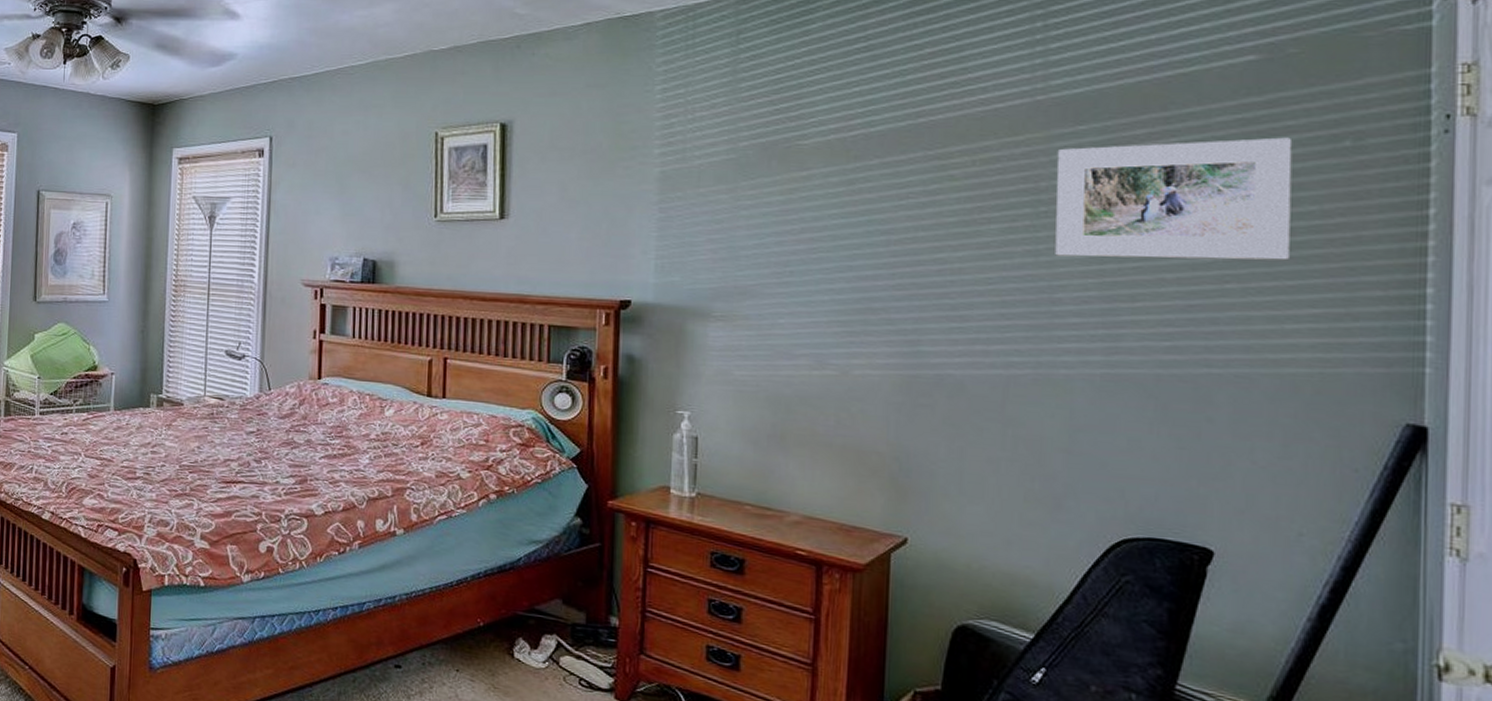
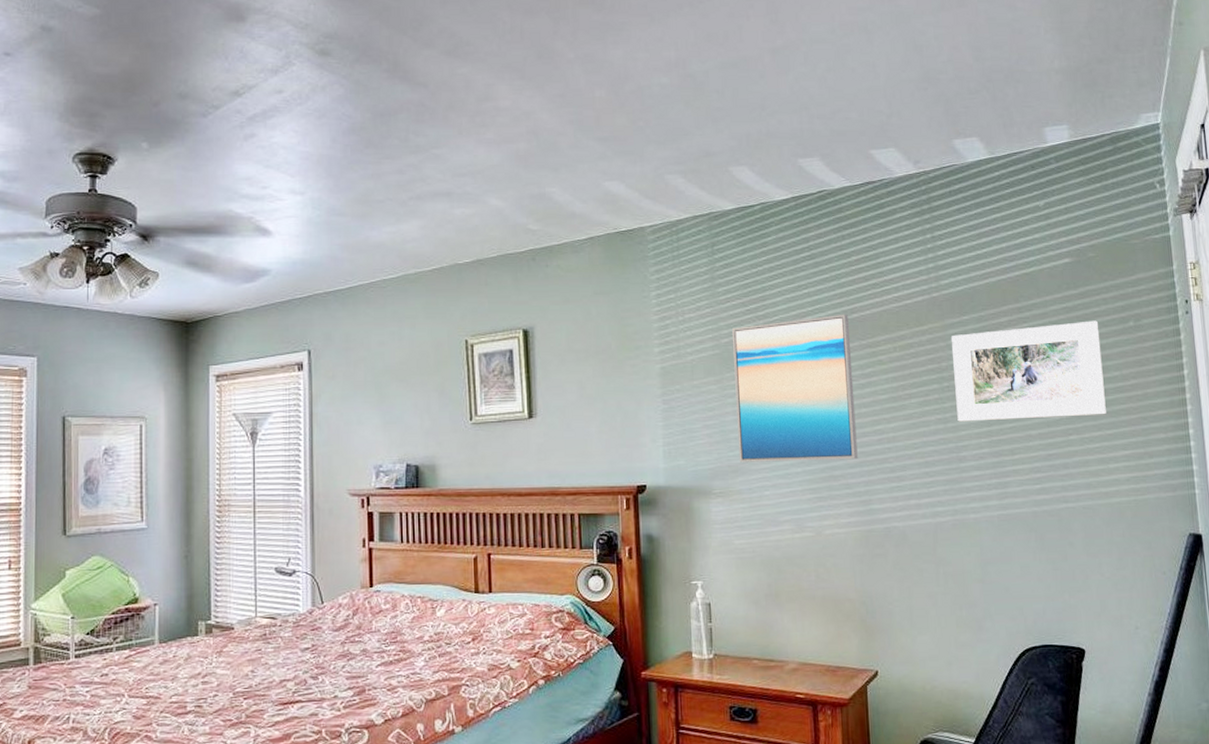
wall art: none [749,117,912,292] -> present [731,314,858,463]

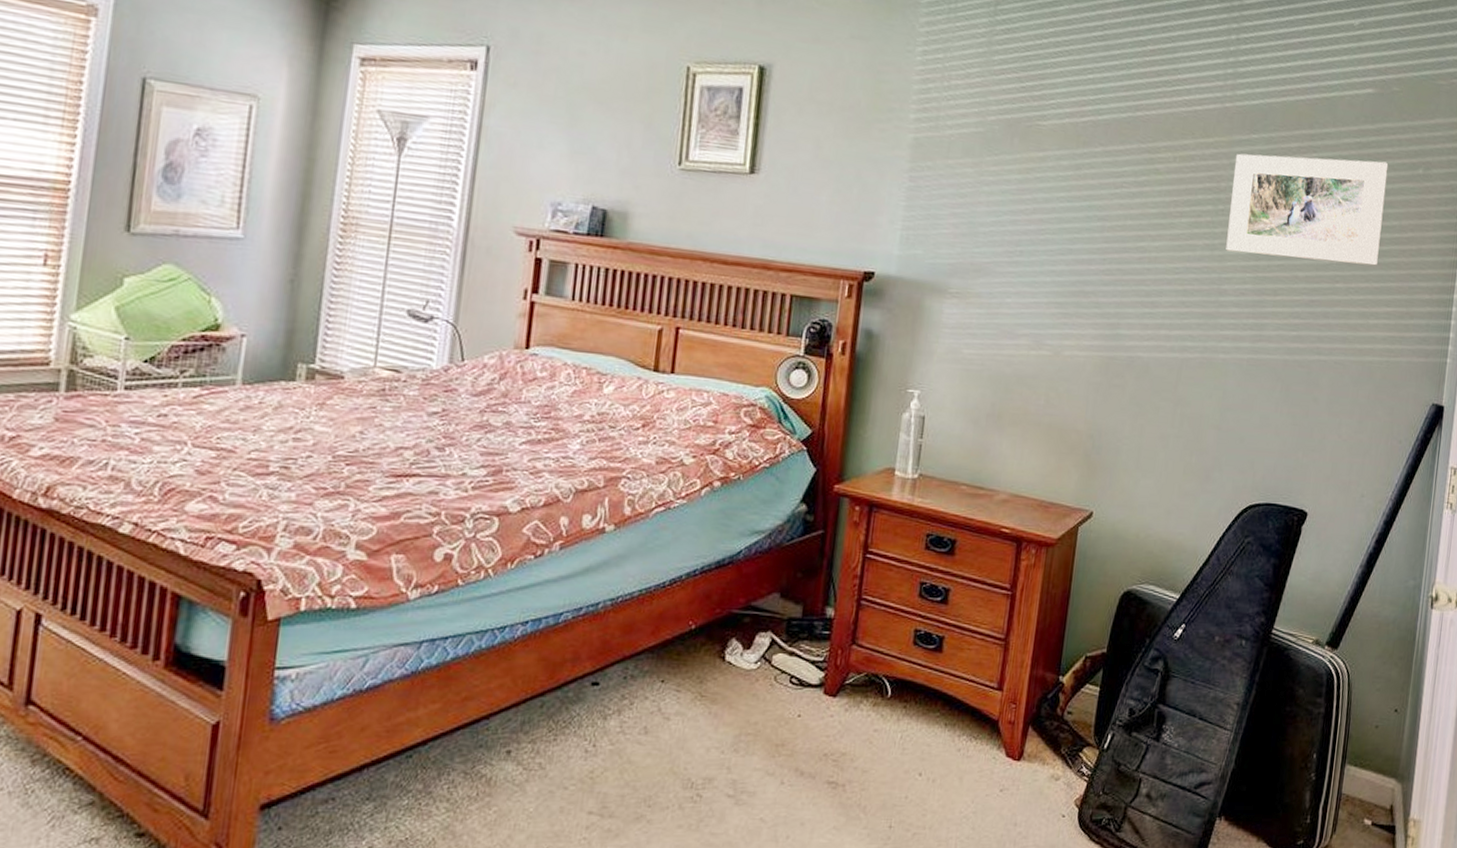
wall art: present [731,314,858,463] -> none [984,104,1132,277]

